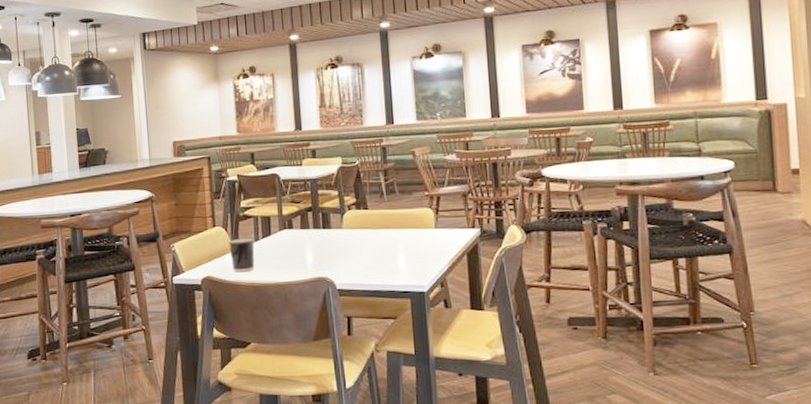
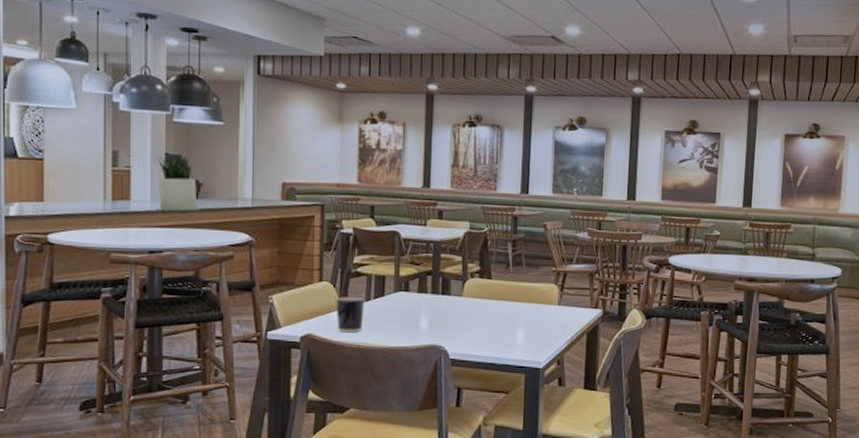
planter: none [70,126,108,180] -> present [156,153,200,213]

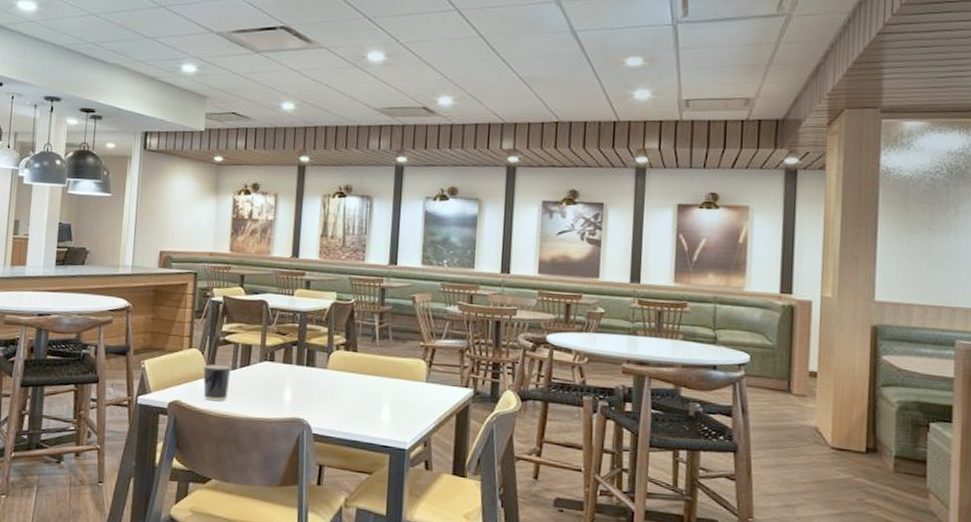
planter: present [156,153,200,213] -> none [47,222,86,279]

